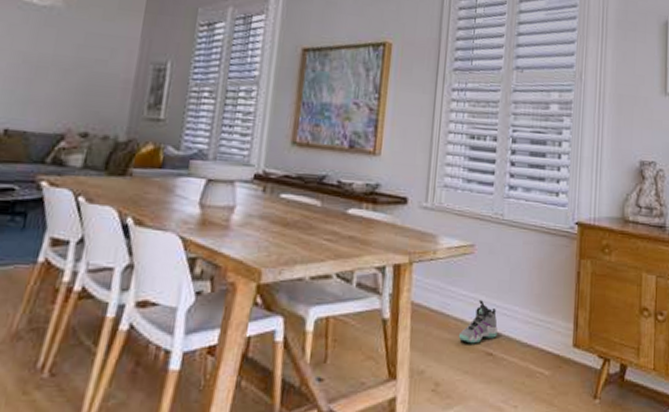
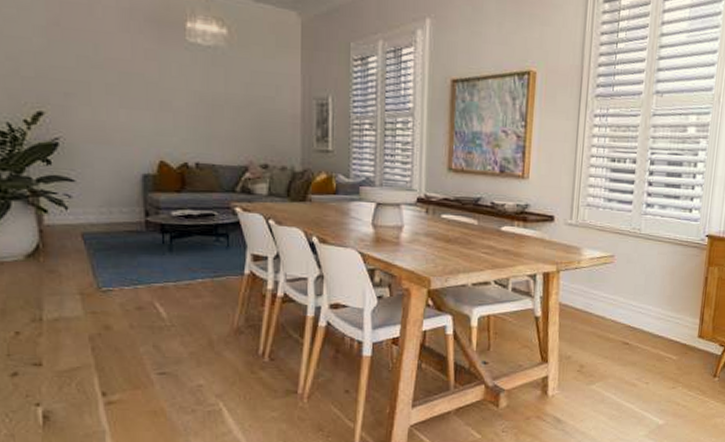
sneaker: present [458,300,498,344] -> none [599,301,633,336]

